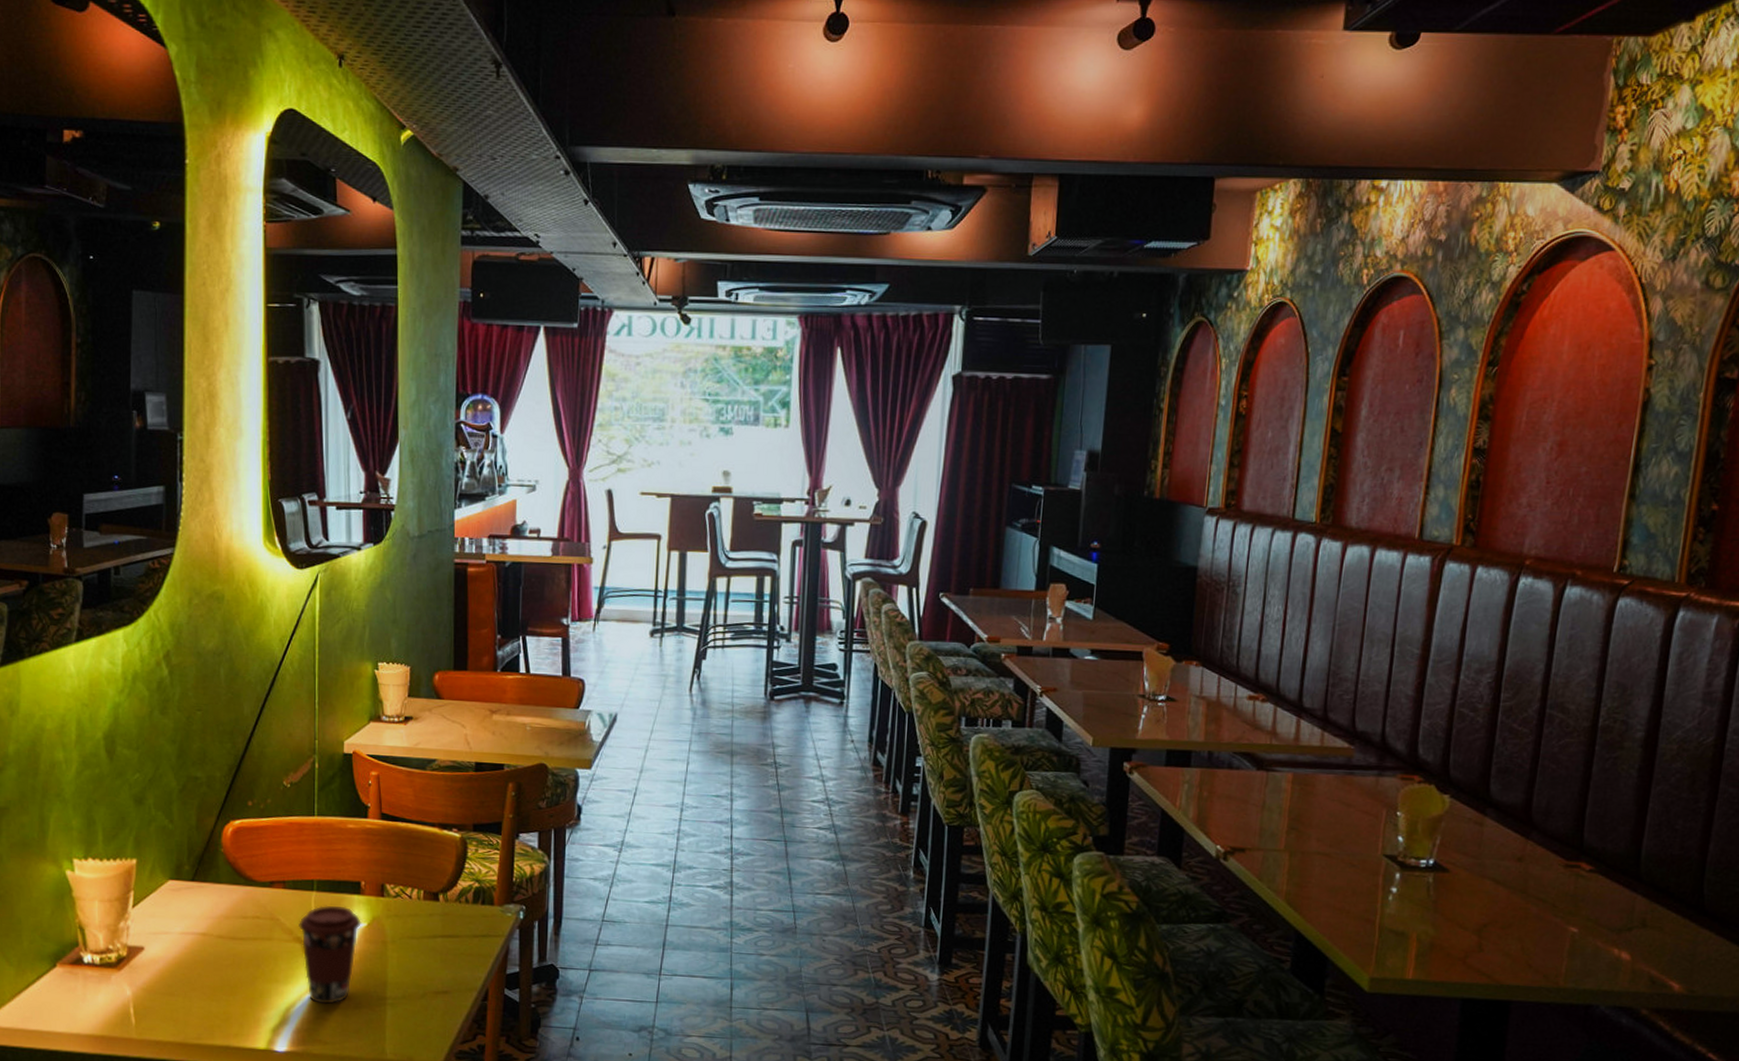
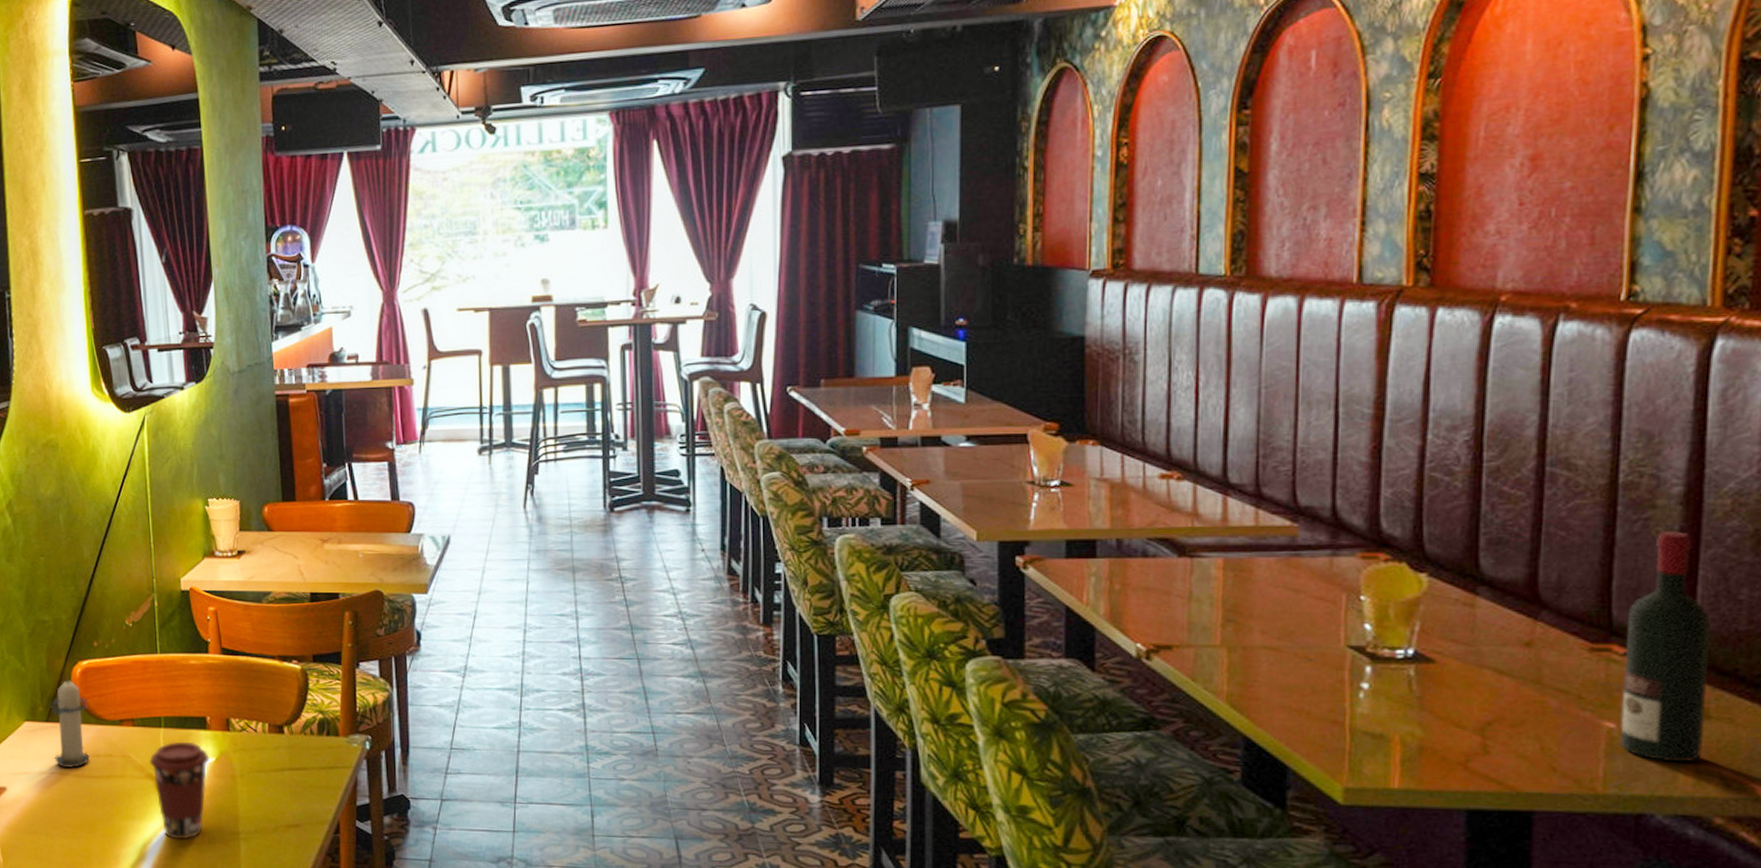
candle: none [198,834,238,929] -> present [50,675,89,768]
wine bottle: none [1579,769,1654,963] -> present [1619,531,1711,763]

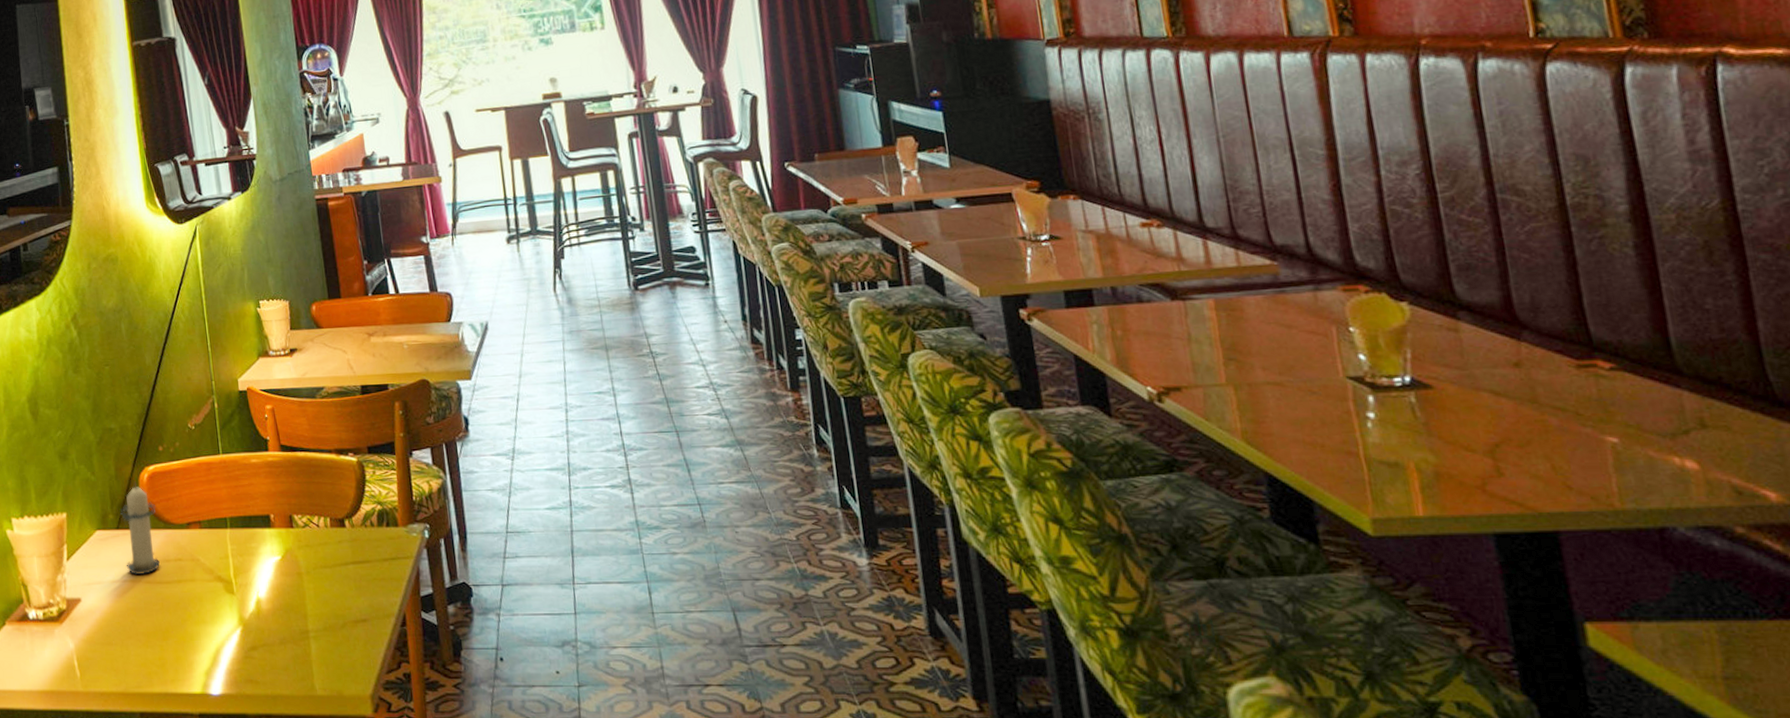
coffee cup: present [149,741,210,840] -> none [217,541,276,643]
wine bottle: present [1619,531,1711,763] -> none [1604,247,1708,473]

